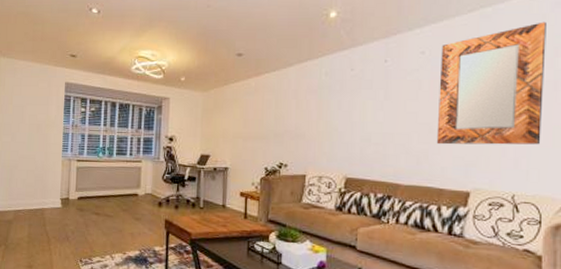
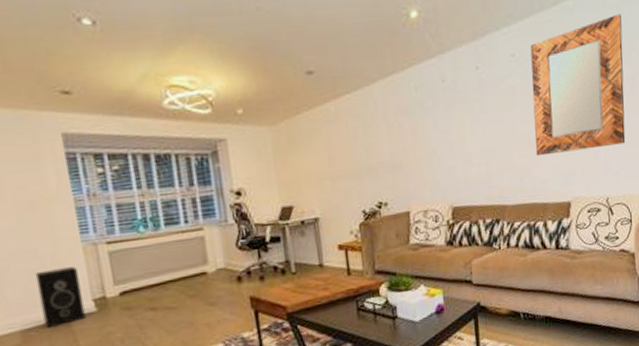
speaker: none [29,172,55,213] -> present [35,267,86,329]

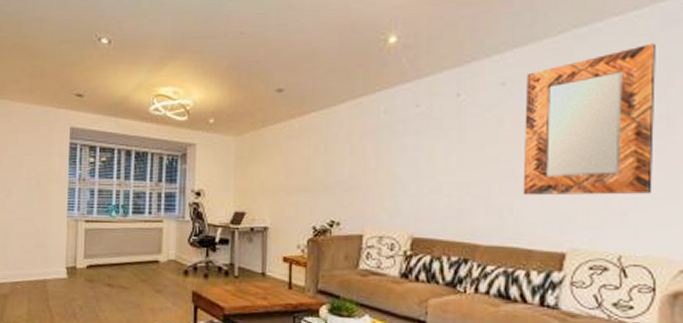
speaker: present [35,267,86,329] -> none [28,236,59,285]

